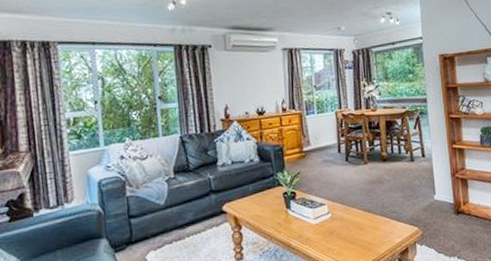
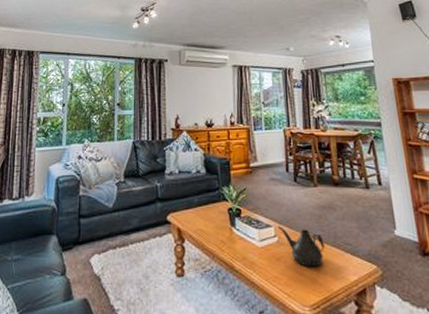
teapot: none [330,203,373,236] -> present [277,226,325,267]

